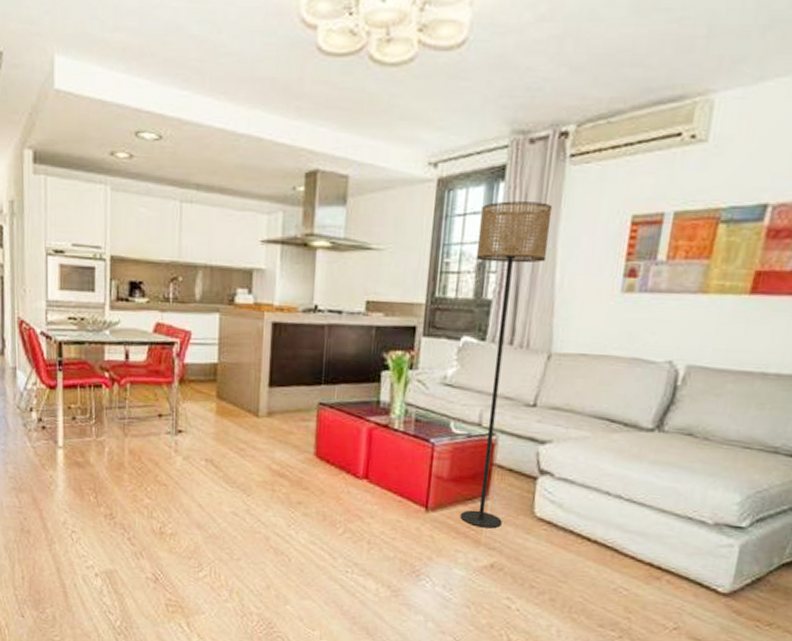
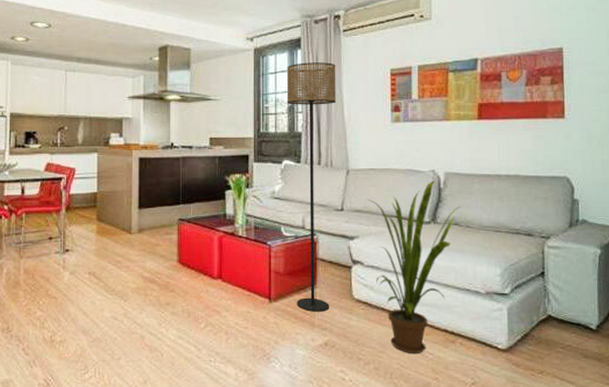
house plant: none [568,375,702,589] -> present [367,180,461,354]

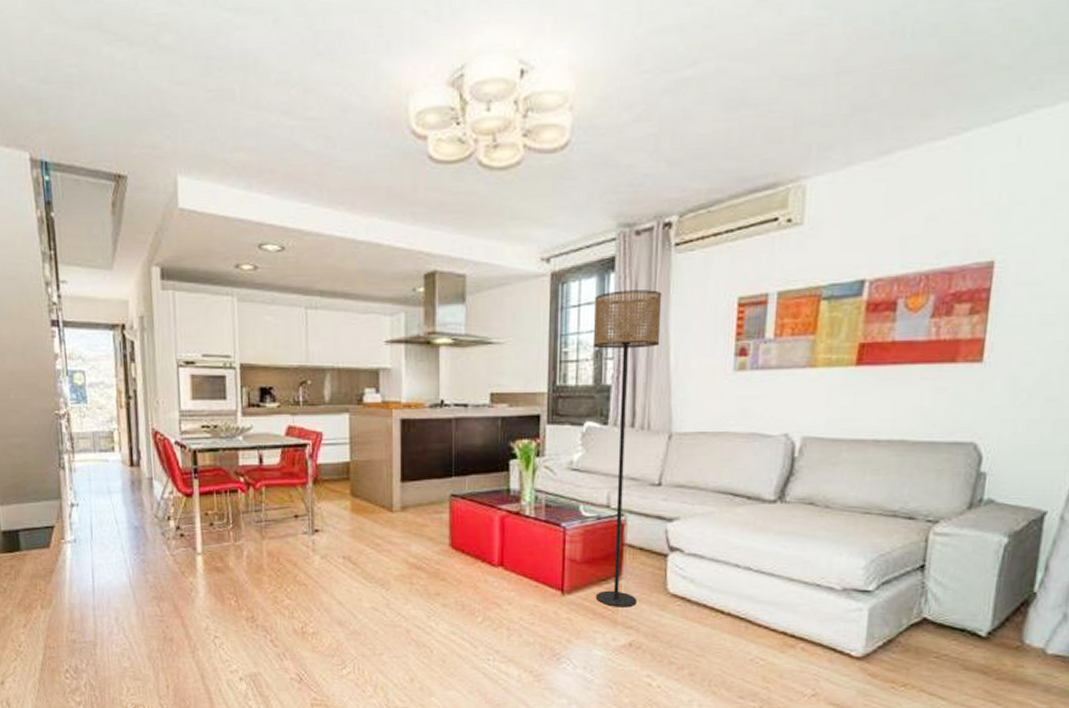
house plant: present [367,180,461,354] -> none [693,447,820,660]

